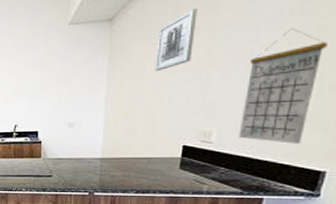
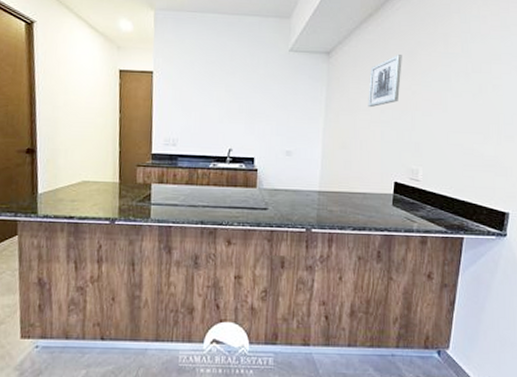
calendar: present [239,28,327,145] -> none [440,83,500,187]

